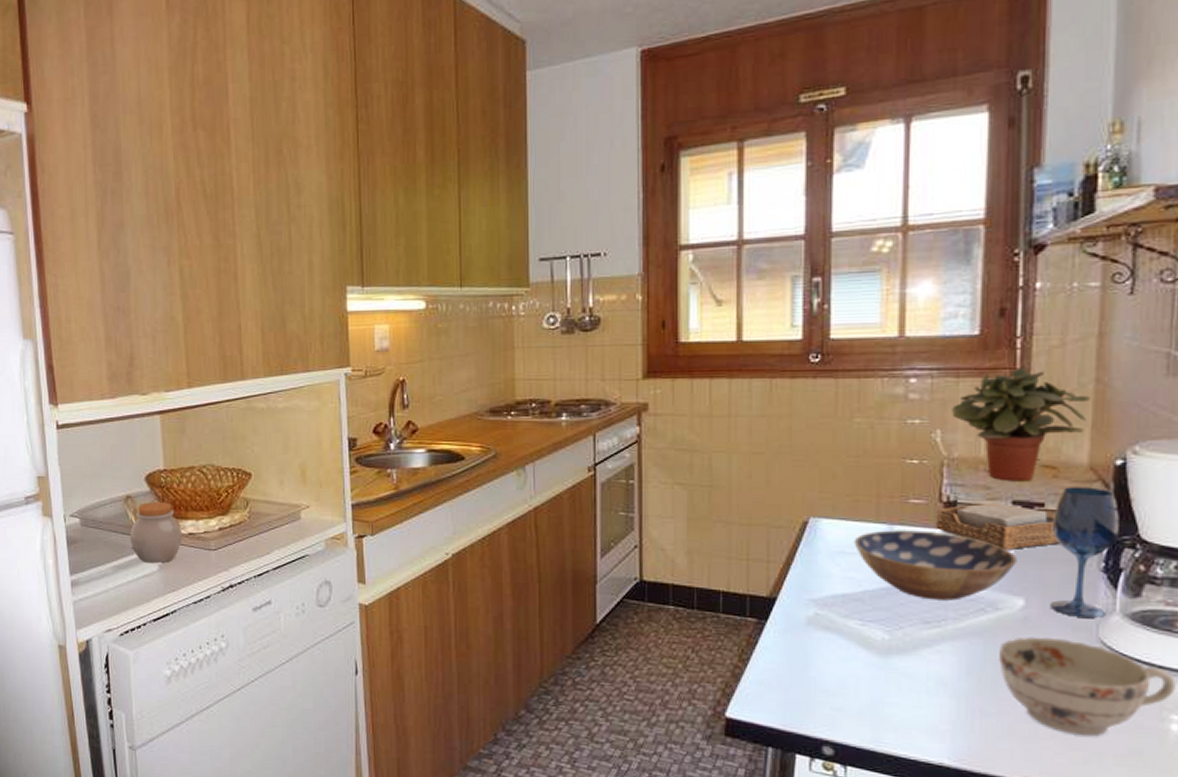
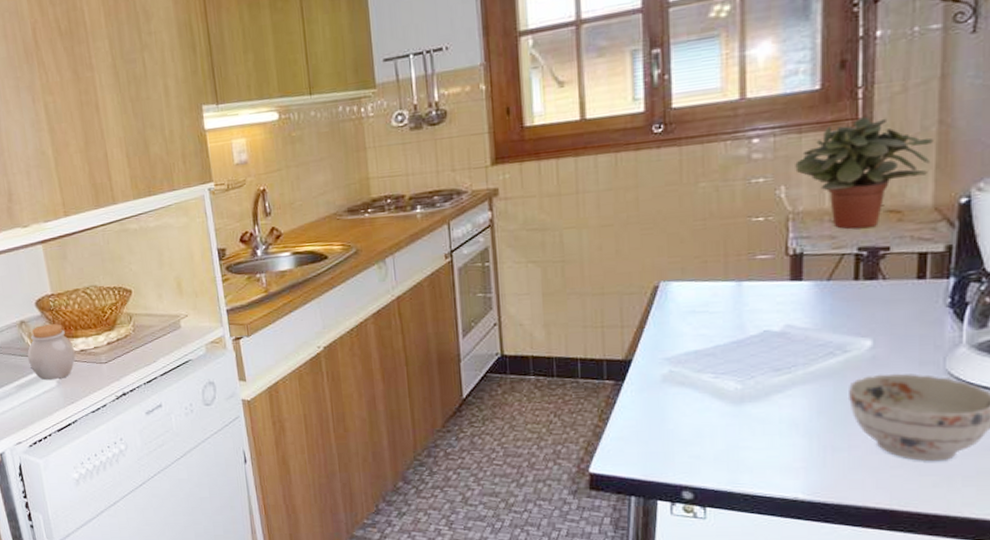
bowl: present [854,530,1018,601] -> none [704,284,864,349]
napkin holder: present [936,502,1060,549] -> none [783,250,906,295]
wineglass: present [1050,487,1119,619] -> none [897,227,965,353]

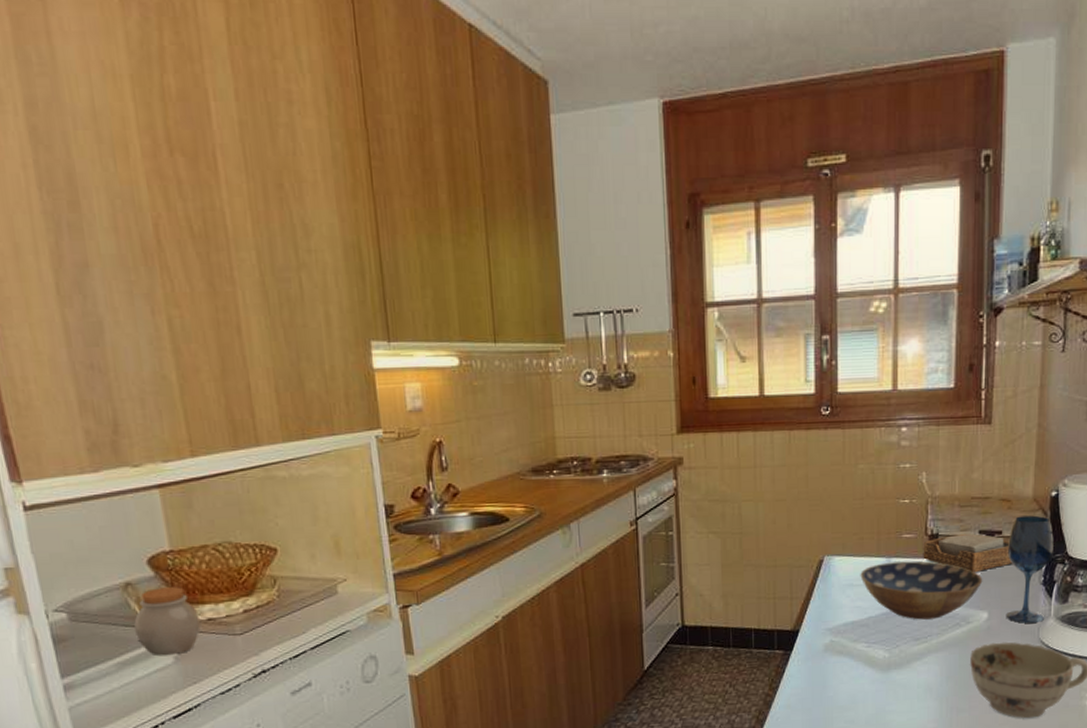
bowl: none [704,284,864,349] -> present [860,561,983,620]
napkin holder: none [783,250,906,295] -> present [923,533,1013,572]
potted plant: present [795,117,933,230] -> none [934,416,1034,514]
wineglass: none [897,227,965,353] -> present [1006,515,1054,624]

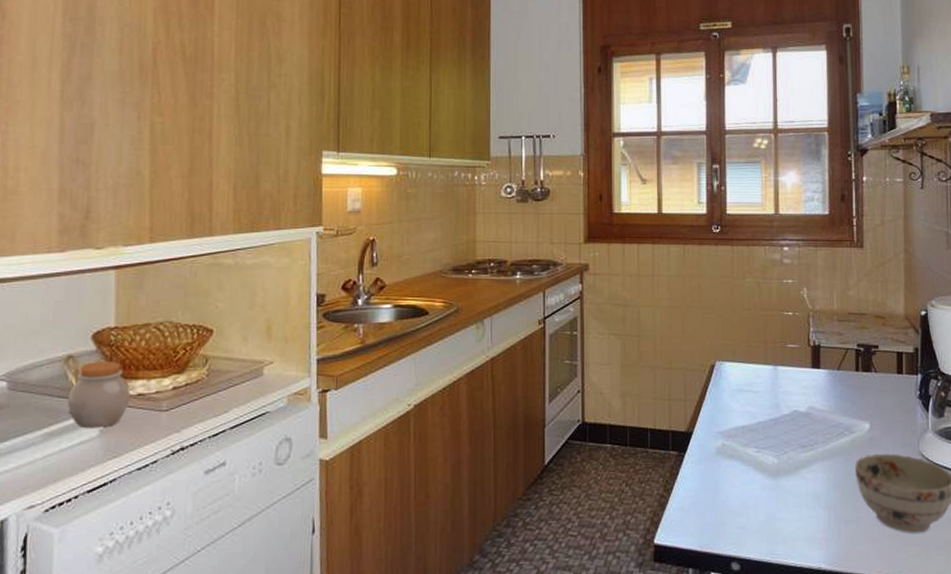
bowl: present [860,561,983,620] -> none [749,370,863,427]
napkin holder: present [923,533,1013,572] -> none [806,346,890,383]
wineglass: present [1006,515,1054,624] -> none [884,332,927,437]

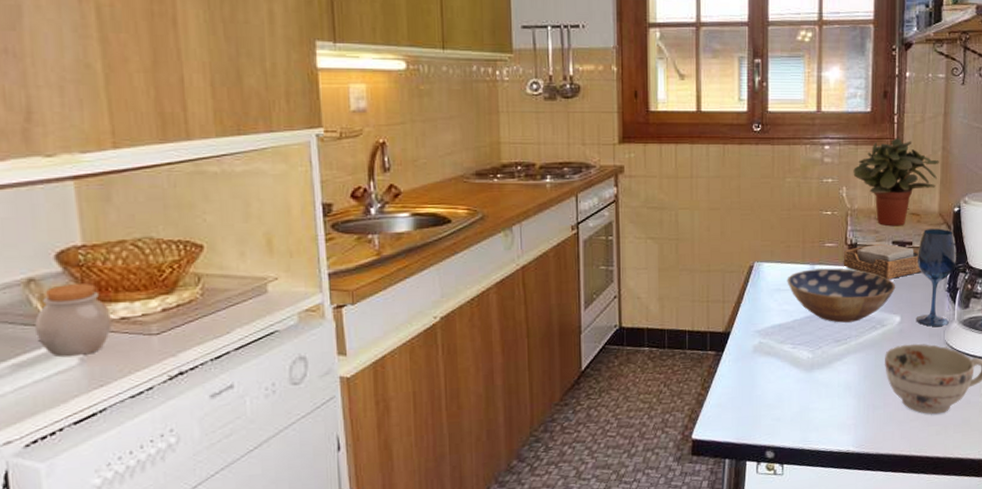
bowl: none [749,370,863,427] -> present [787,268,896,323]
napkin holder: none [806,346,890,383] -> present [843,243,922,279]
potted plant: none [813,240,902,329] -> present [853,138,939,227]
wineglass: none [884,332,927,437] -> present [916,228,956,327]

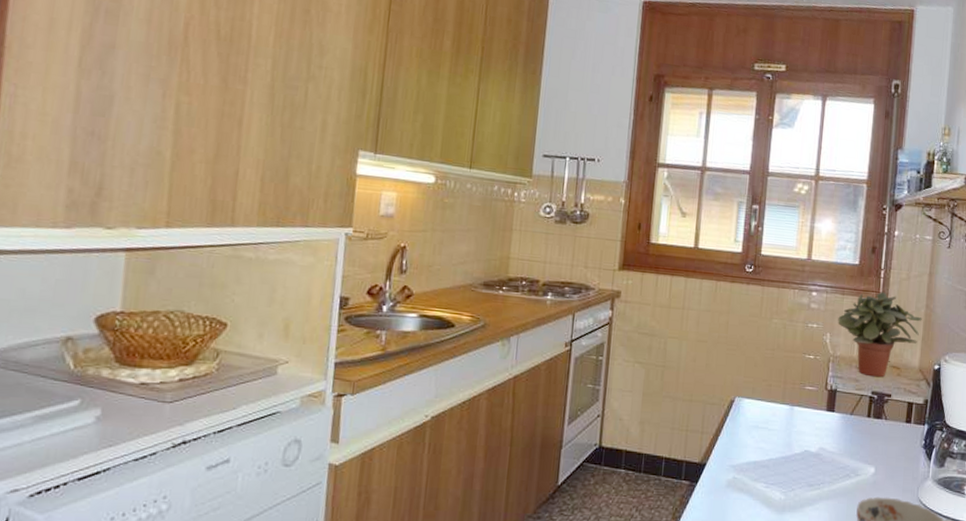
jar: present [35,283,113,358] -> none [62,346,134,415]
bowl: present [787,268,896,323] -> none [765,410,872,468]
napkin holder: present [843,243,922,279] -> none [822,392,899,429]
wineglass: present [916,228,956,327] -> none [890,383,935,483]

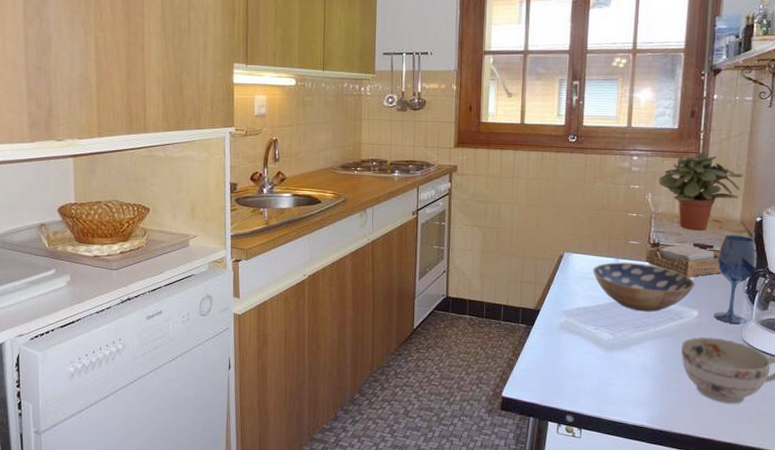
bowl: none [765,410,872,468] -> present [592,262,695,312]
napkin holder: none [822,392,899,429] -> present [645,244,721,277]
wineglass: none [890,383,935,483] -> present [713,235,757,325]

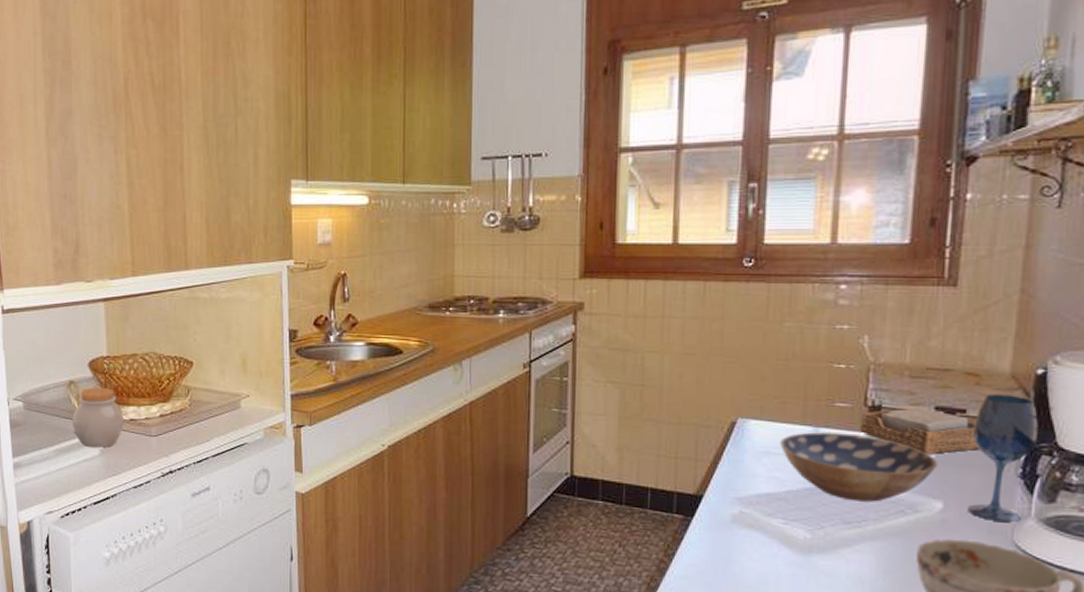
jar: none [43,229,90,280] -> present [73,388,125,449]
potted plant: present [659,152,743,231] -> none [880,277,1015,388]

